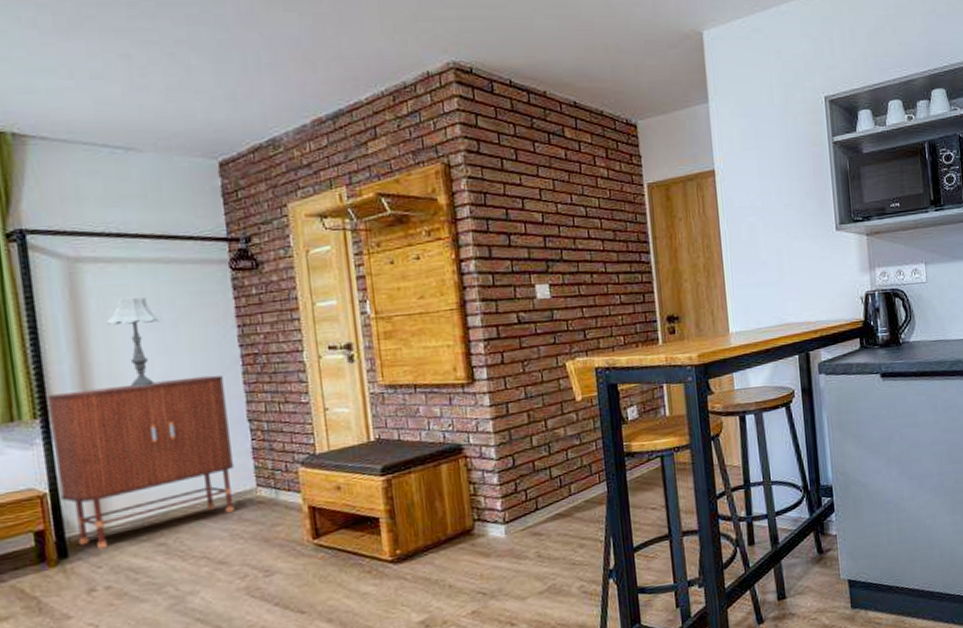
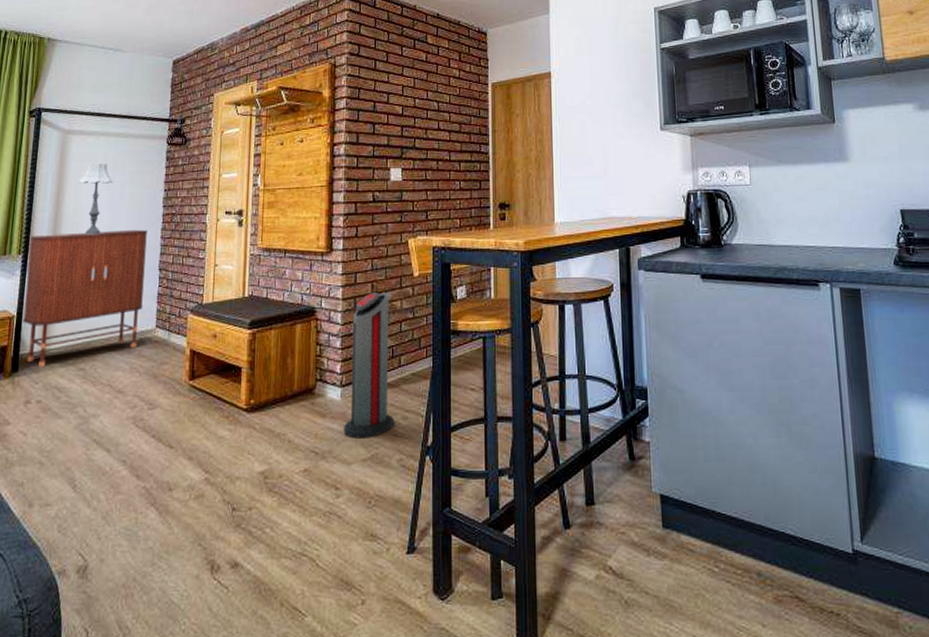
air purifier: none [508,420,570,574] -> present [343,292,394,439]

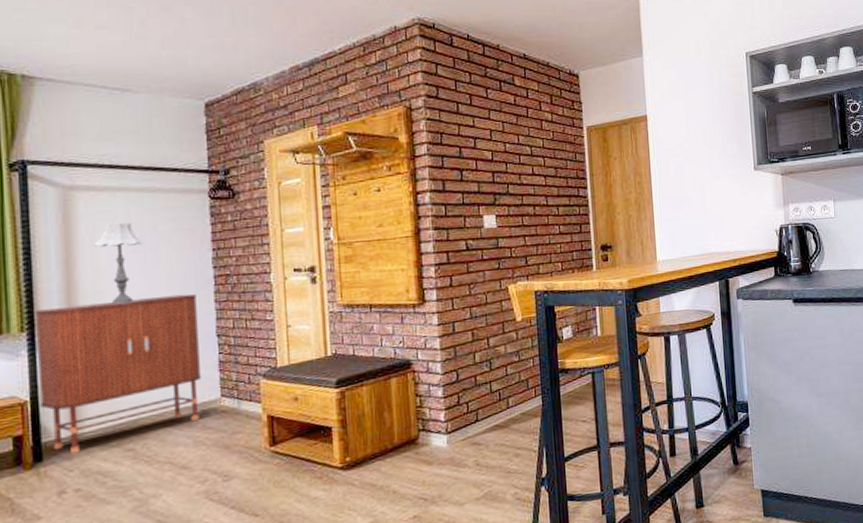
air purifier: present [343,292,394,439] -> none [453,339,506,481]

